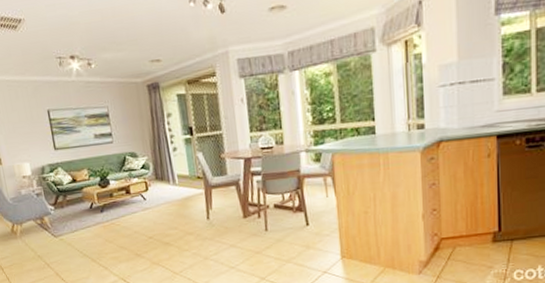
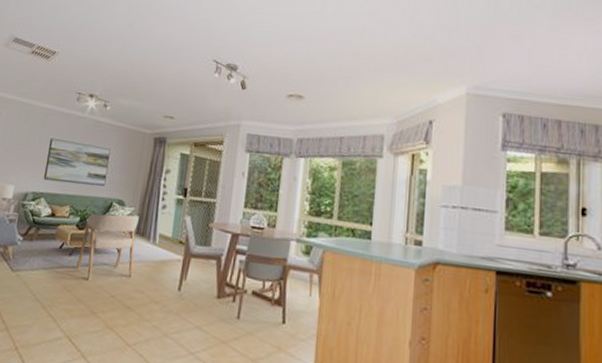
armchair: none [106,163,163,230] -> present [77,214,139,281]

